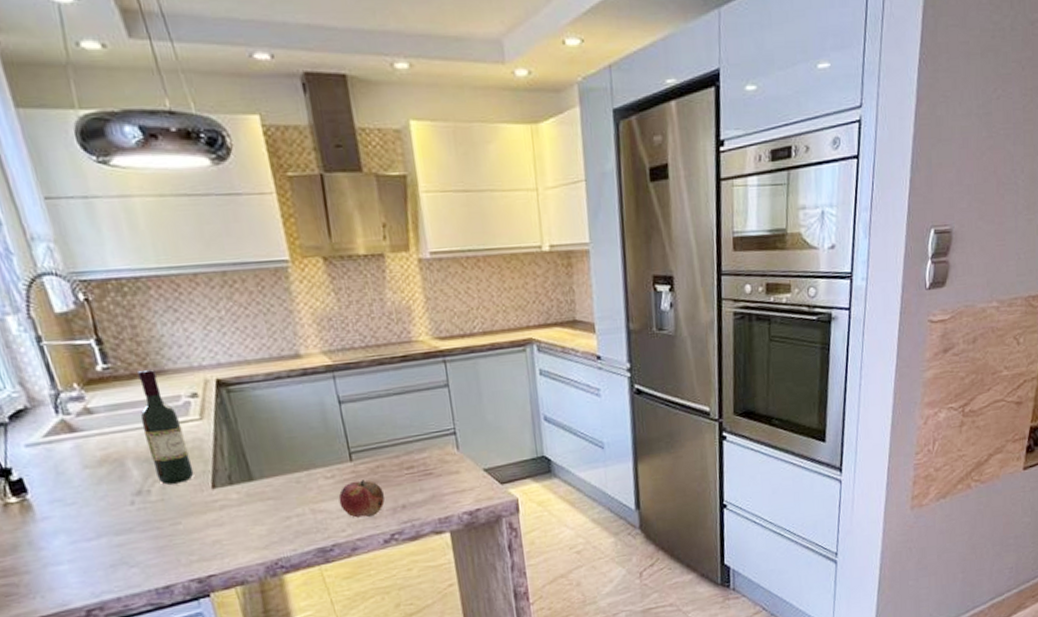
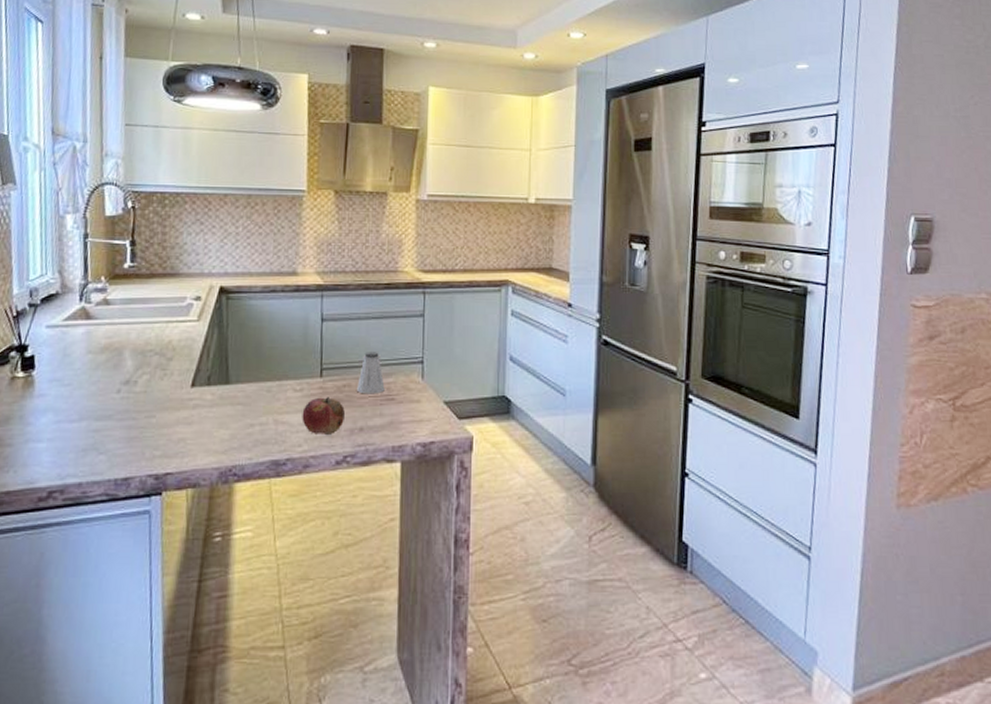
wine bottle: present [136,369,194,485] -> none [146,271,180,378]
saltshaker: none [391,428,421,472] -> present [357,352,385,394]

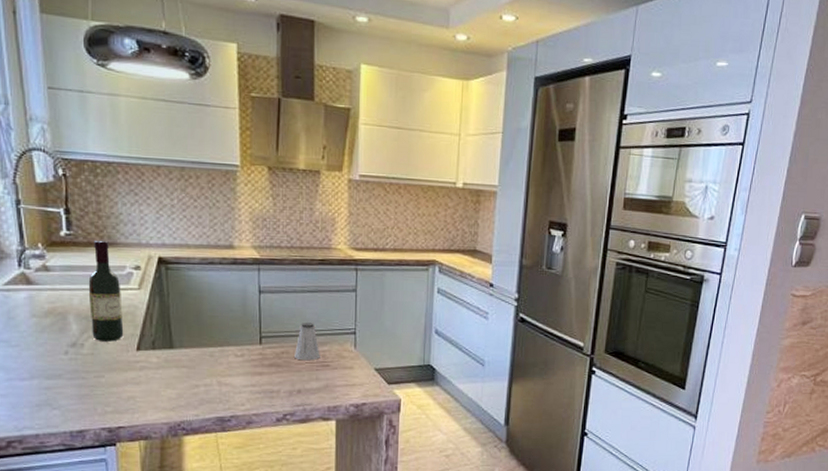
wine bottle: none [146,271,180,378] -> present [88,240,124,342]
fruit: present [302,397,346,434] -> none [244,362,285,395]

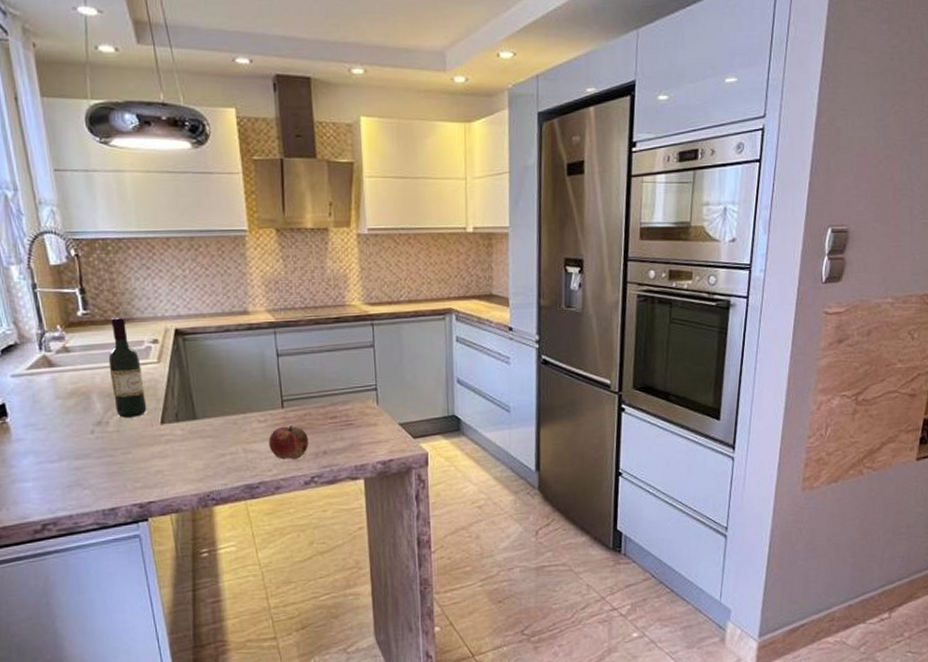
fruit: none [244,362,285,395] -> present [268,426,309,460]
saltshaker: present [295,322,320,361] -> none [317,382,343,421]

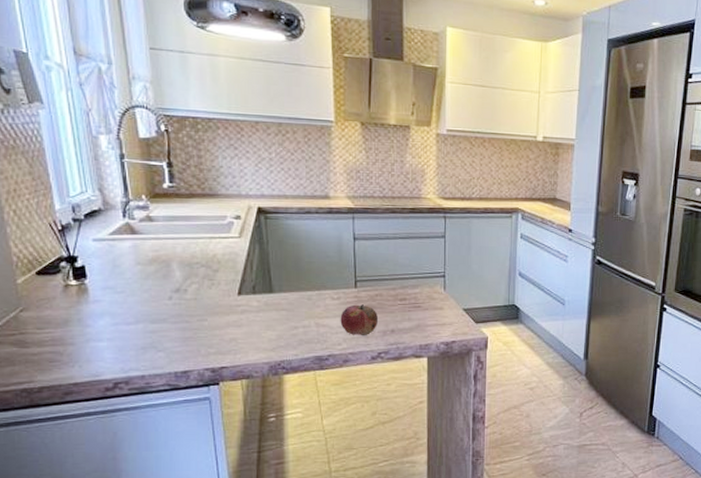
wine bottle: present [108,316,147,418] -> none [191,191,225,287]

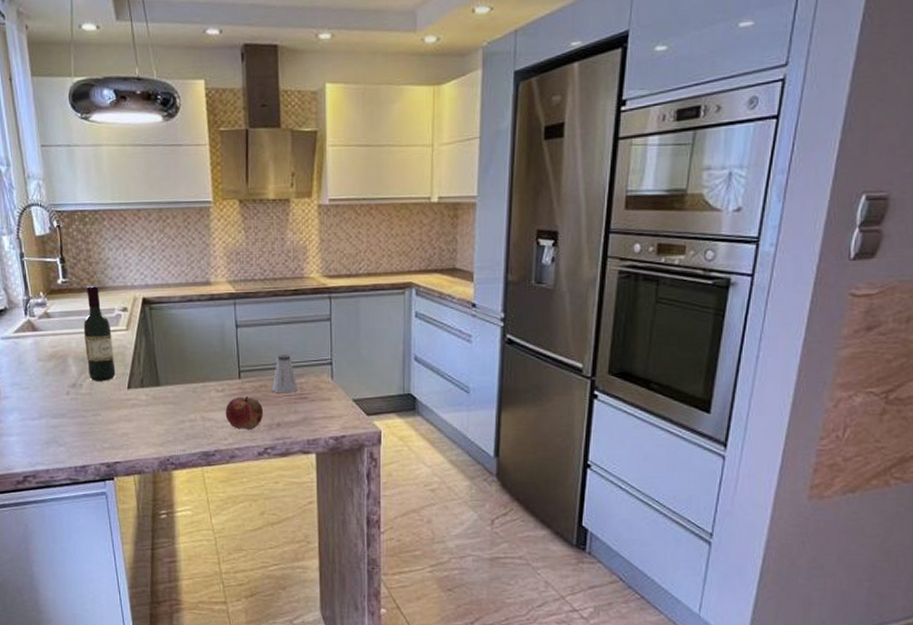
wine bottle: none [191,191,225,287] -> present [83,285,116,381]
saltshaker: none [388,267,412,303] -> present [273,355,298,394]

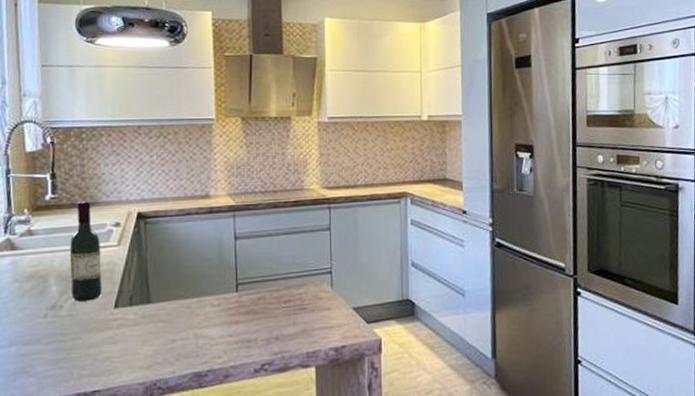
fruit: present [225,396,264,429] -> none [220,310,262,346]
saltshaker: present [273,355,298,394] -> none [271,265,297,305]

